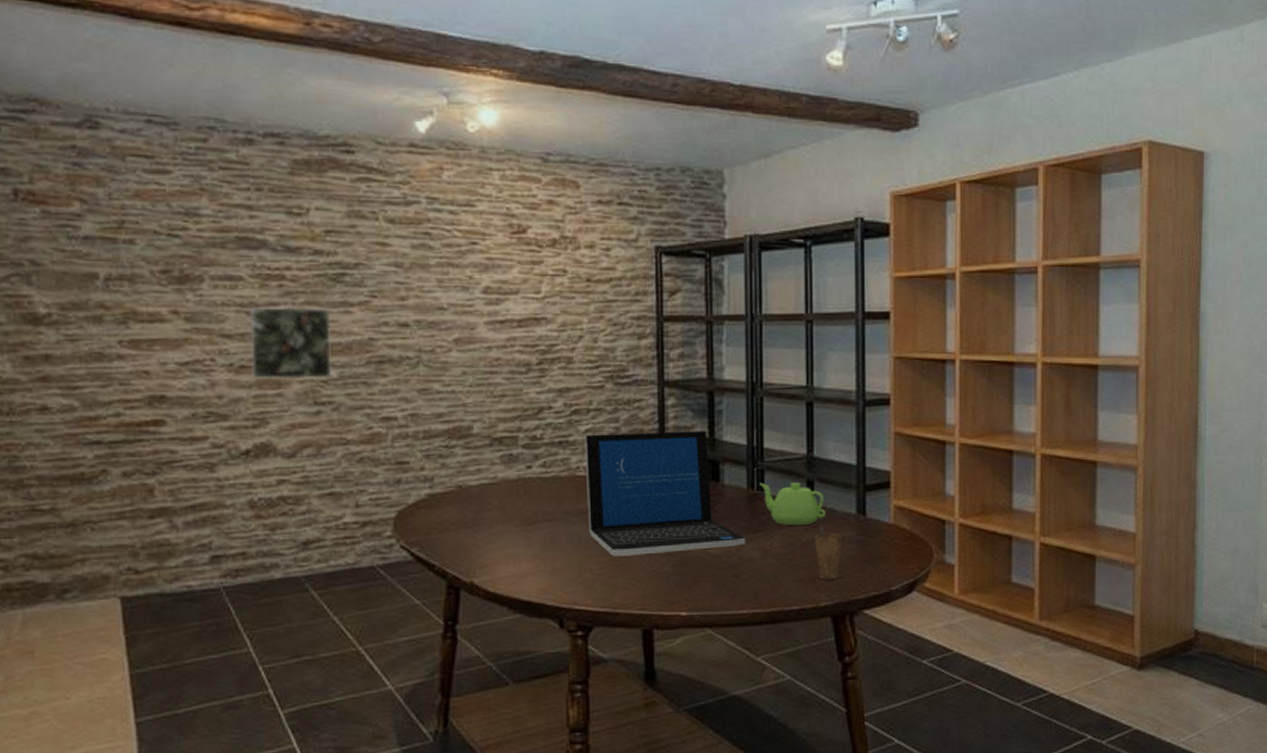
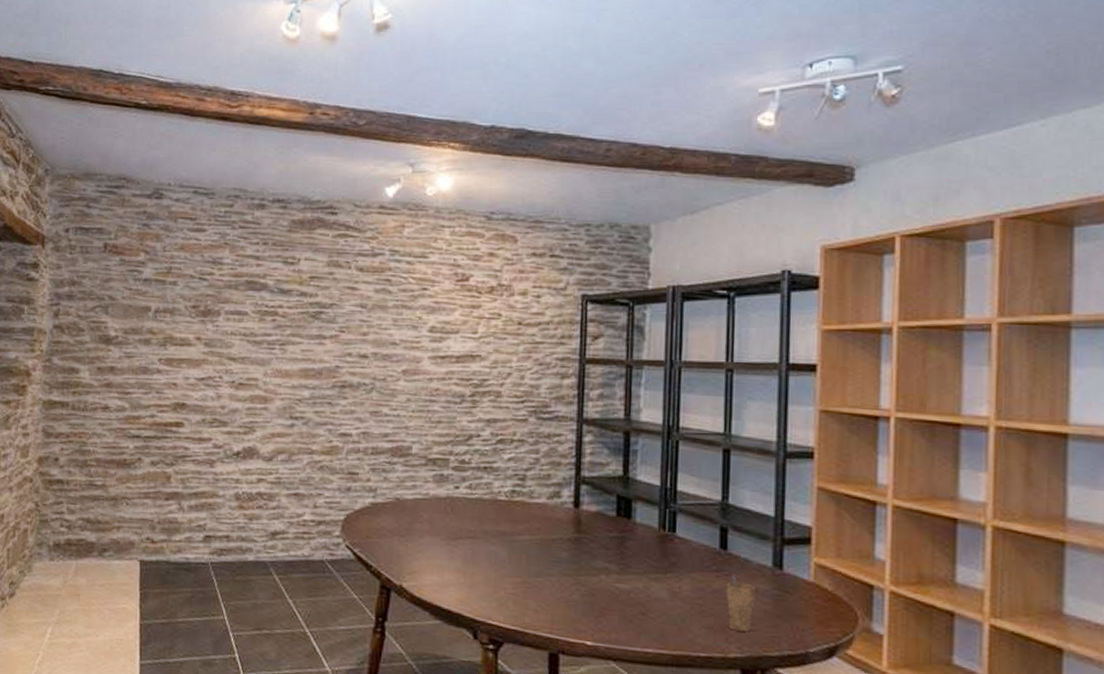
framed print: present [250,308,332,380] -> none [247,337,309,397]
laptop: present [584,430,746,556] -> none [505,462,655,584]
teapot: present [759,482,826,526] -> none [671,524,739,573]

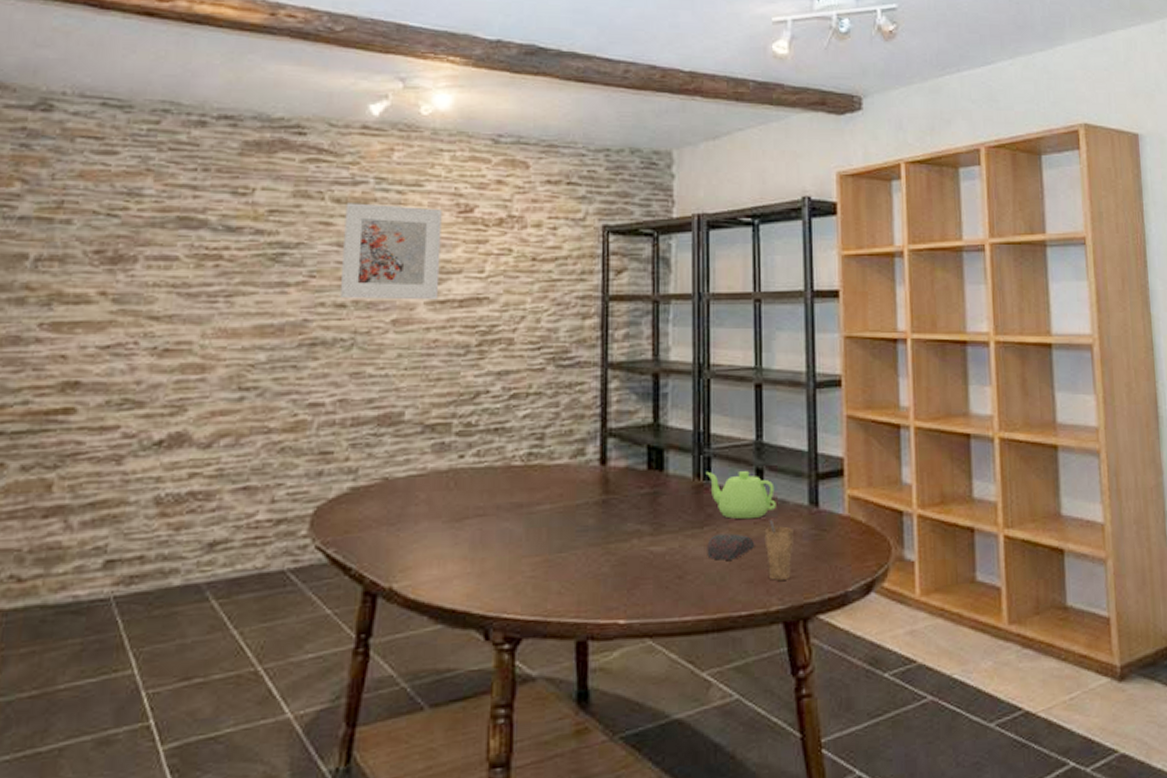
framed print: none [363,271,443,355] -> present [341,203,442,300]
computer mouse: none [669,581,716,606] -> present [707,533,755,560]
teapot: none [671,524,739,573] -> present [705,471,776,520]

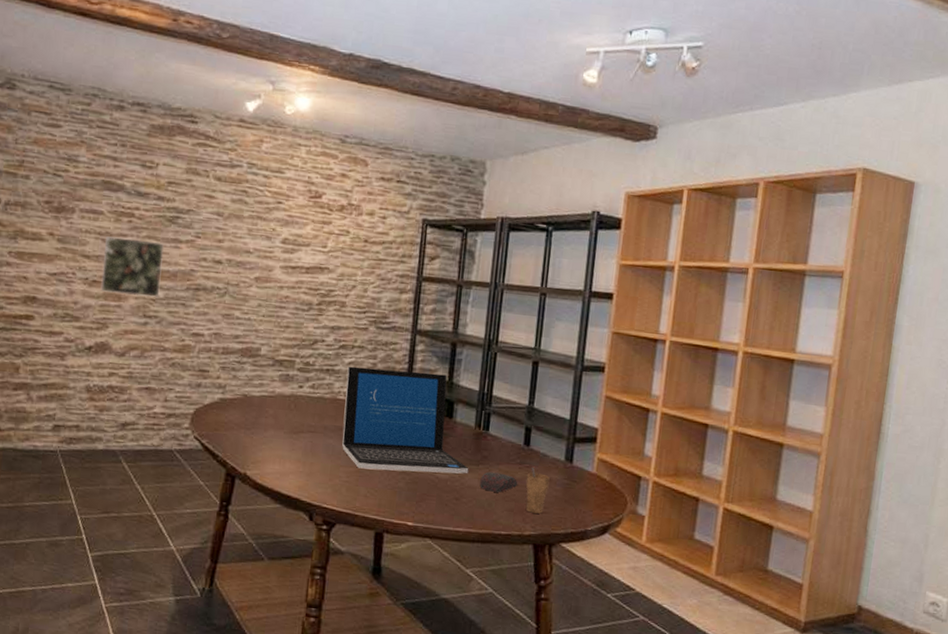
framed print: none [175,288,266,364] -> present [100,236,165,297]
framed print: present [341,203,442,300] -> none [218,181,297,266]
laptop: none [521,415,691,556] -> present [342,366,469,474]
teapot: present [705,471,776,520] -> none [485,423,539,465]

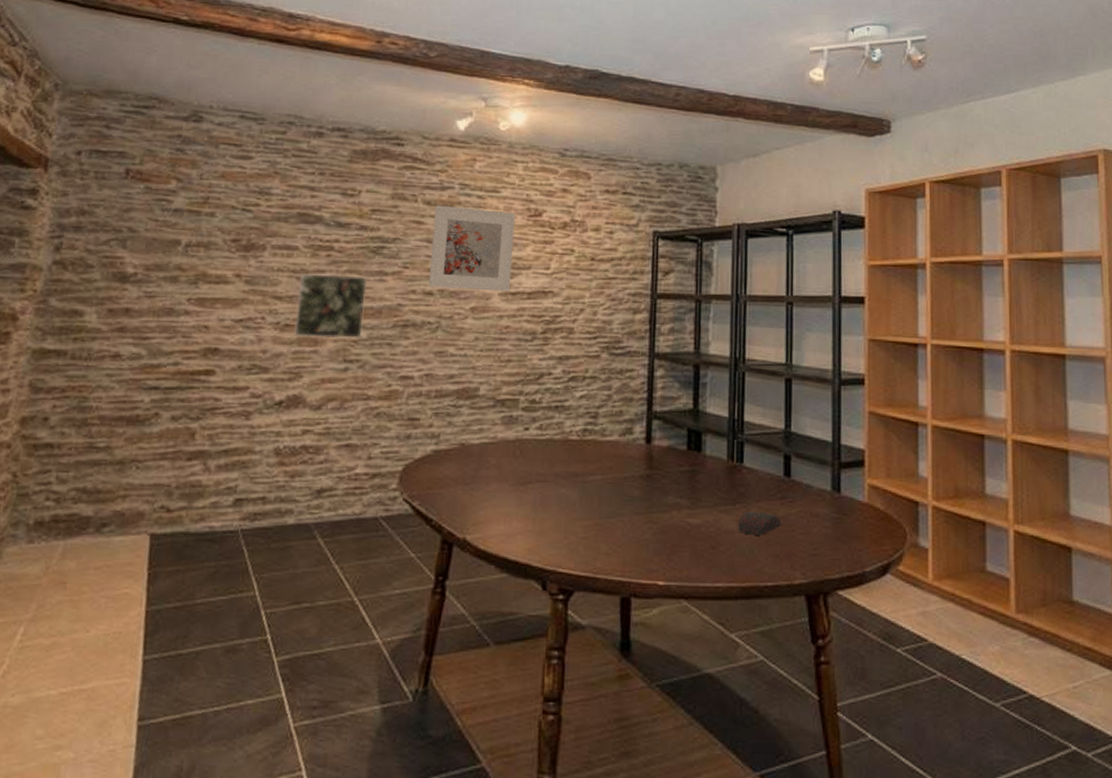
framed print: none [218,181,297,266] -> present [429,205,515,292]
laptop: present [342,366,469,474] -> none [576,400,724,521]
cup: present [525,467,550,514] -> none [790,502,817,557]

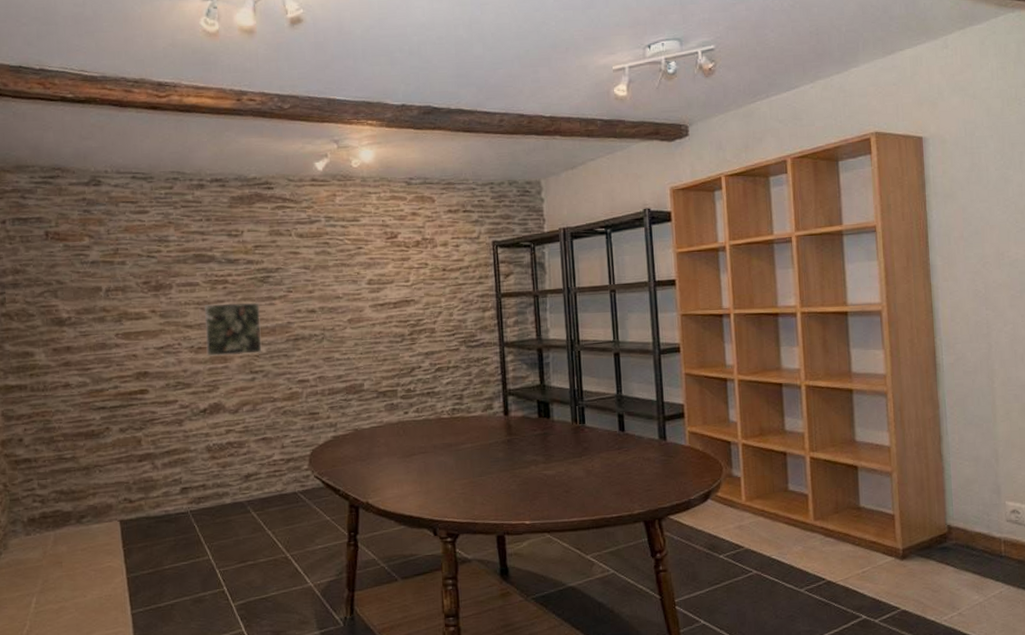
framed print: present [429,205,515,292] -> none [307,236,379,306]
computer mouse: present [738,511,782,535] -> none [585,460,620,479]

